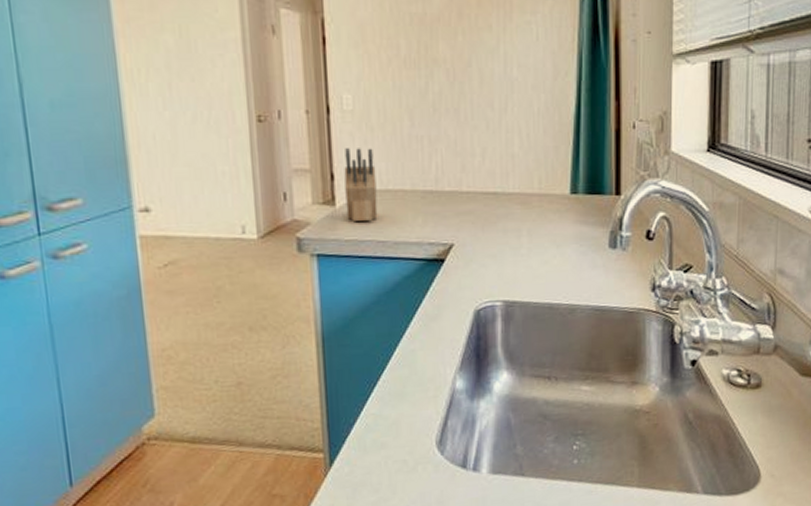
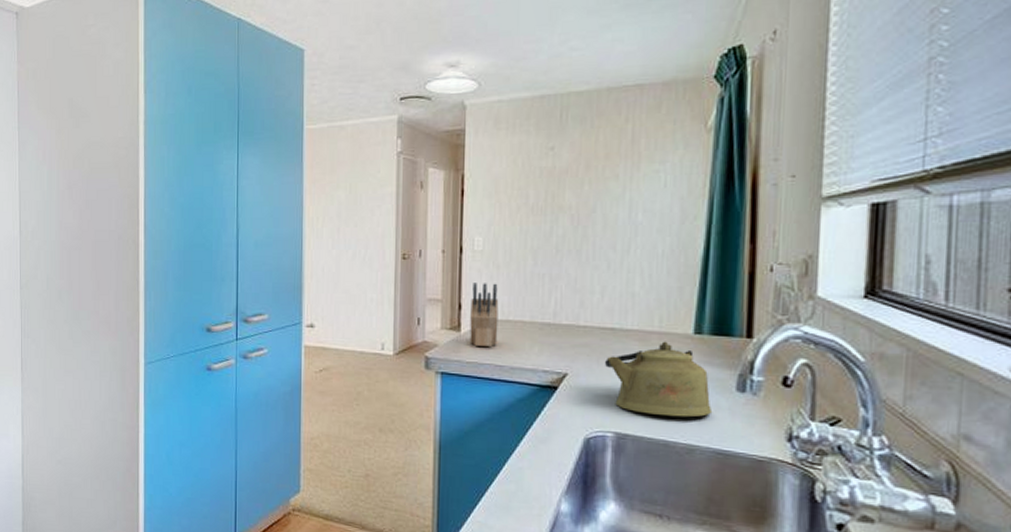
kettle: none [490,203,590,279] -> present [605,341,713,418]

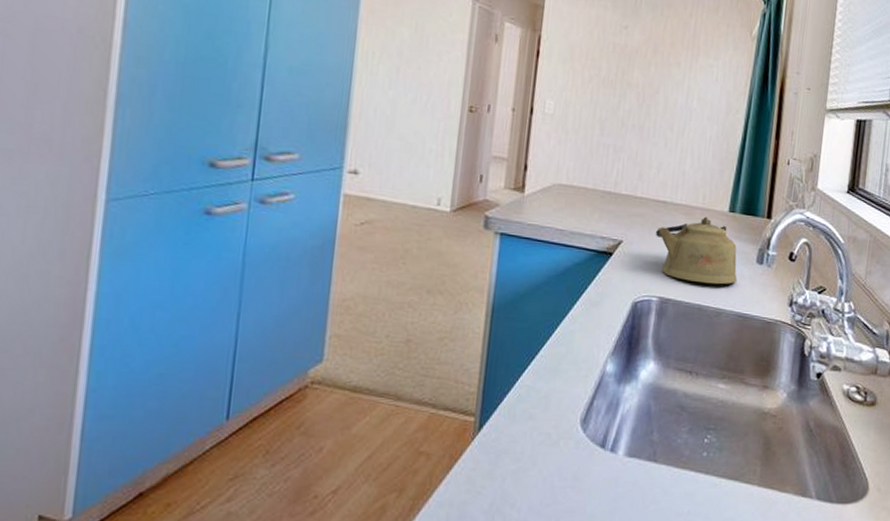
knife block: present [470,283,499,346] -> none [532,145,565,210]

